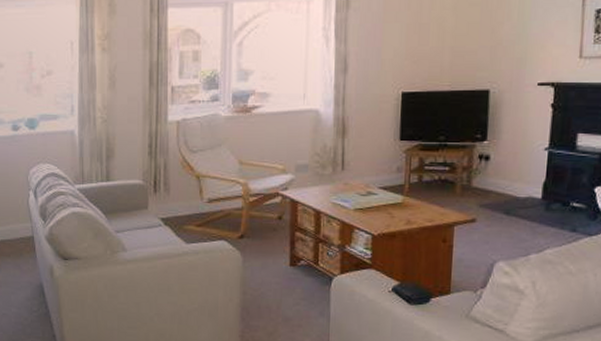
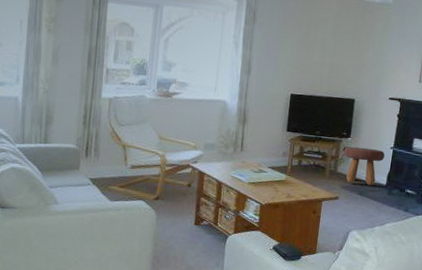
footstool: none [478,152,538,201] -> present [343,146,385,186]

